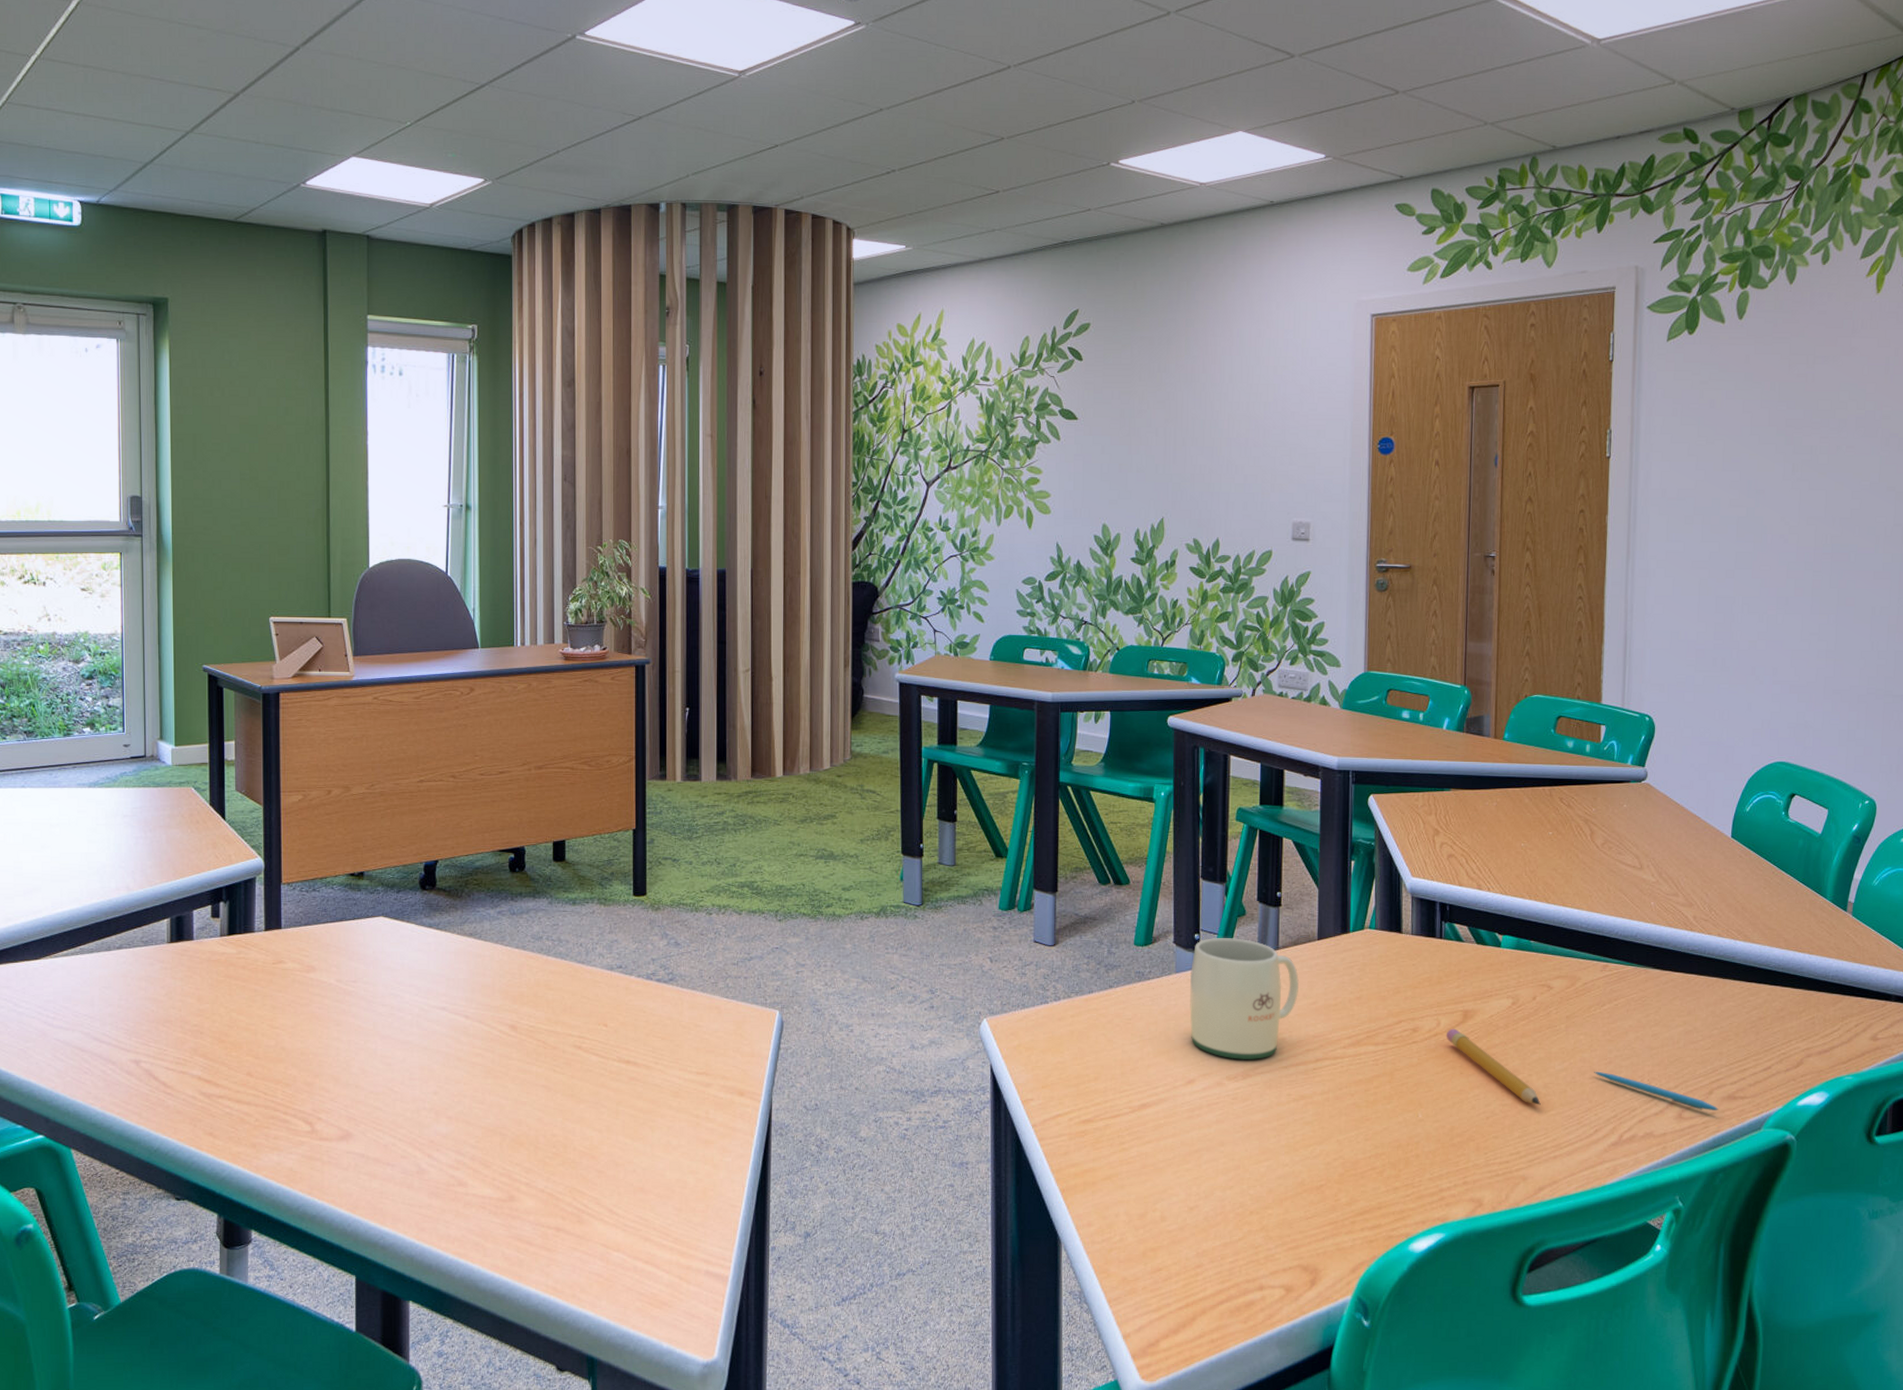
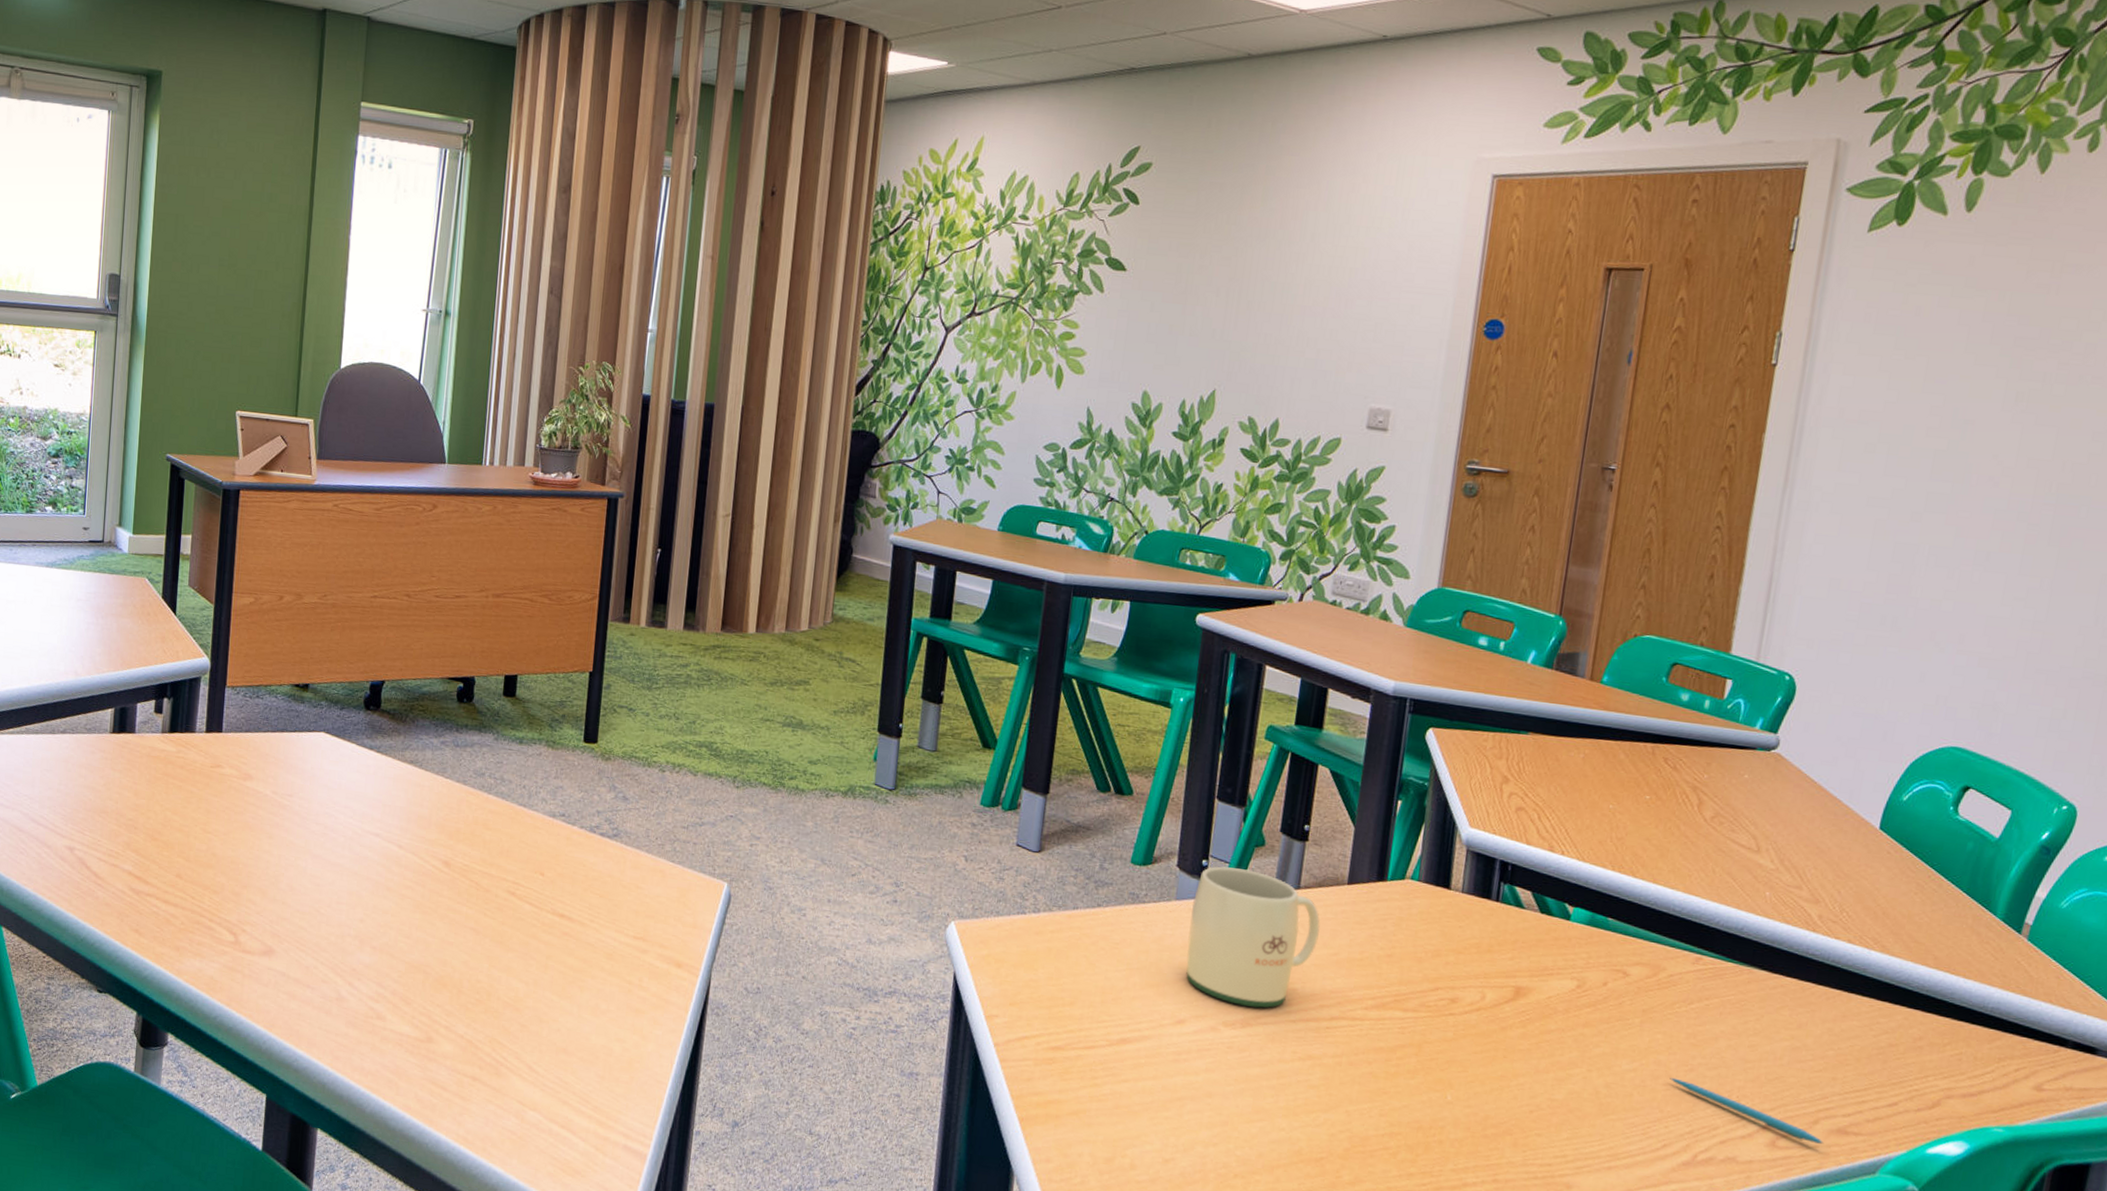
pencil: present [1446,1028,1541,1105] -> none [1490,1004,1599,1107]

